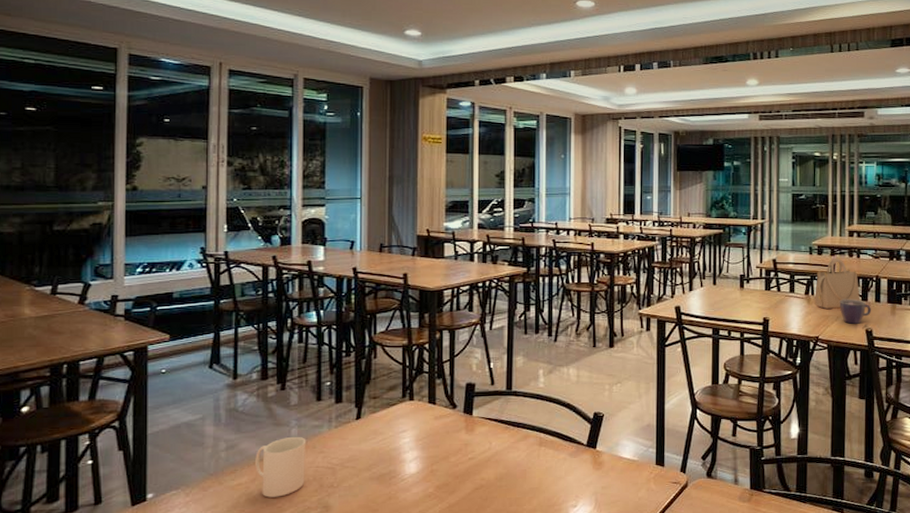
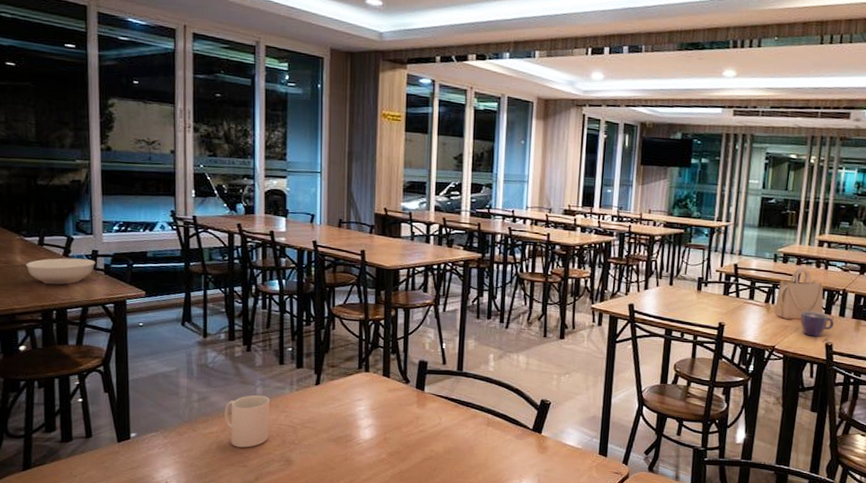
bowl: none [35,305,115,336] -> present [25,258,96,285]

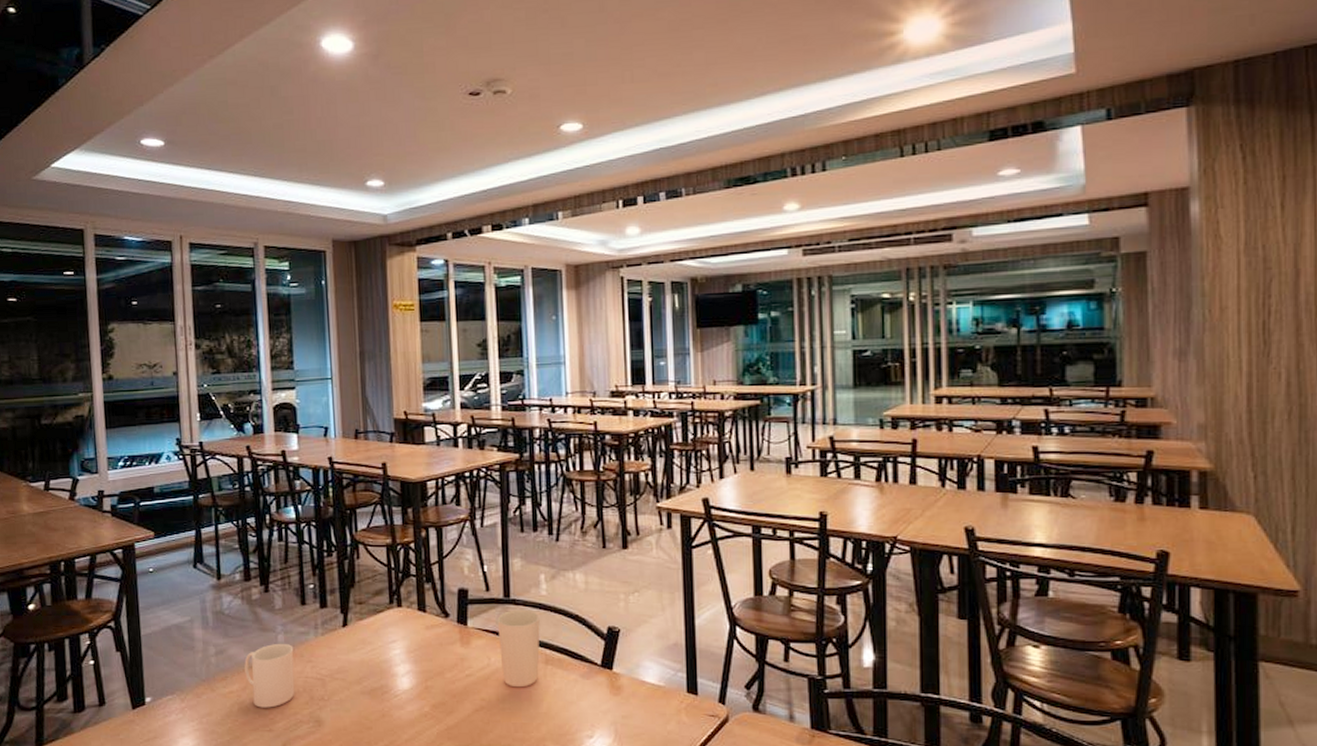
bowl: present [25,258,96,285] -> none [32,501,102,533]
cup: none [450,381,486,443] -> present [497,609,540,688]
handbag: present [774,268,824,320] -> none [889,434,954,500]
cup: present [800,310,834,337] -> none [925,486,972,520]

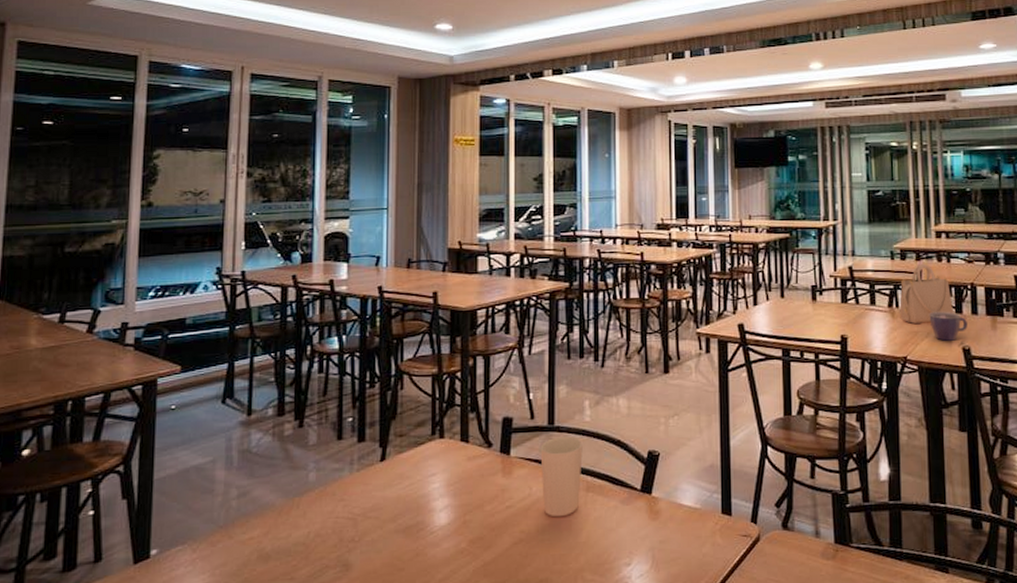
cup: present [244,643,295,708] -> none [269,481,325,554]
handbag: none [889,434,954,500] -> present [900,264,953,324]
cup: none [925,486,972,520] -> present [929,311,967,341]

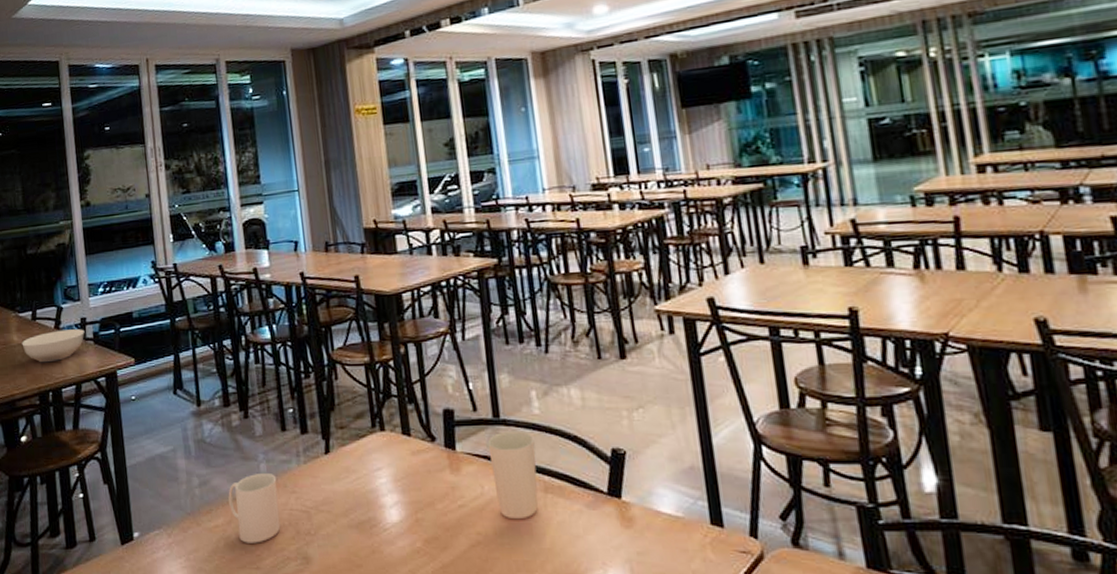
bowl: none [41,334,124,370] -> present [21,329,85,363]
cup: none [269,481,325,554] -> present [228,472,281,543]
handbag: present [900,264,953,324] -> none [930,209,1015,289]
cup: present [929,311,967,341] -> none [977,271,1040,311]

